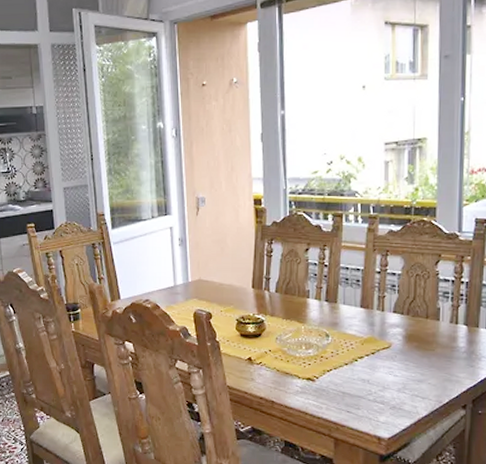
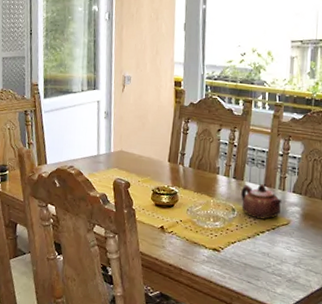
teapot: none [335,306,382,344] -> present [241,184,282,220]

